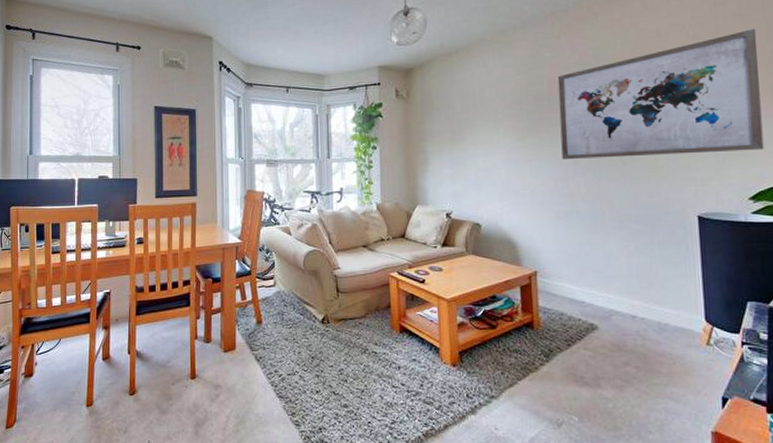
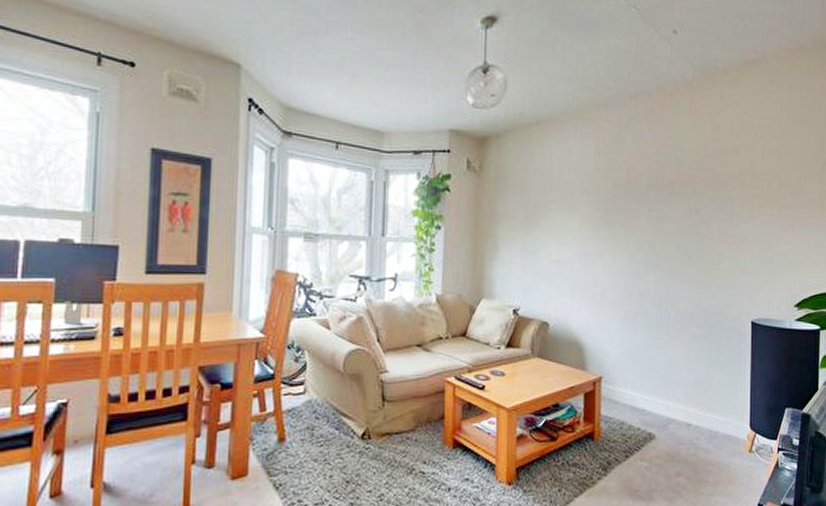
wall art: present [557,29,764,159] -> none [635,137,813,258]

